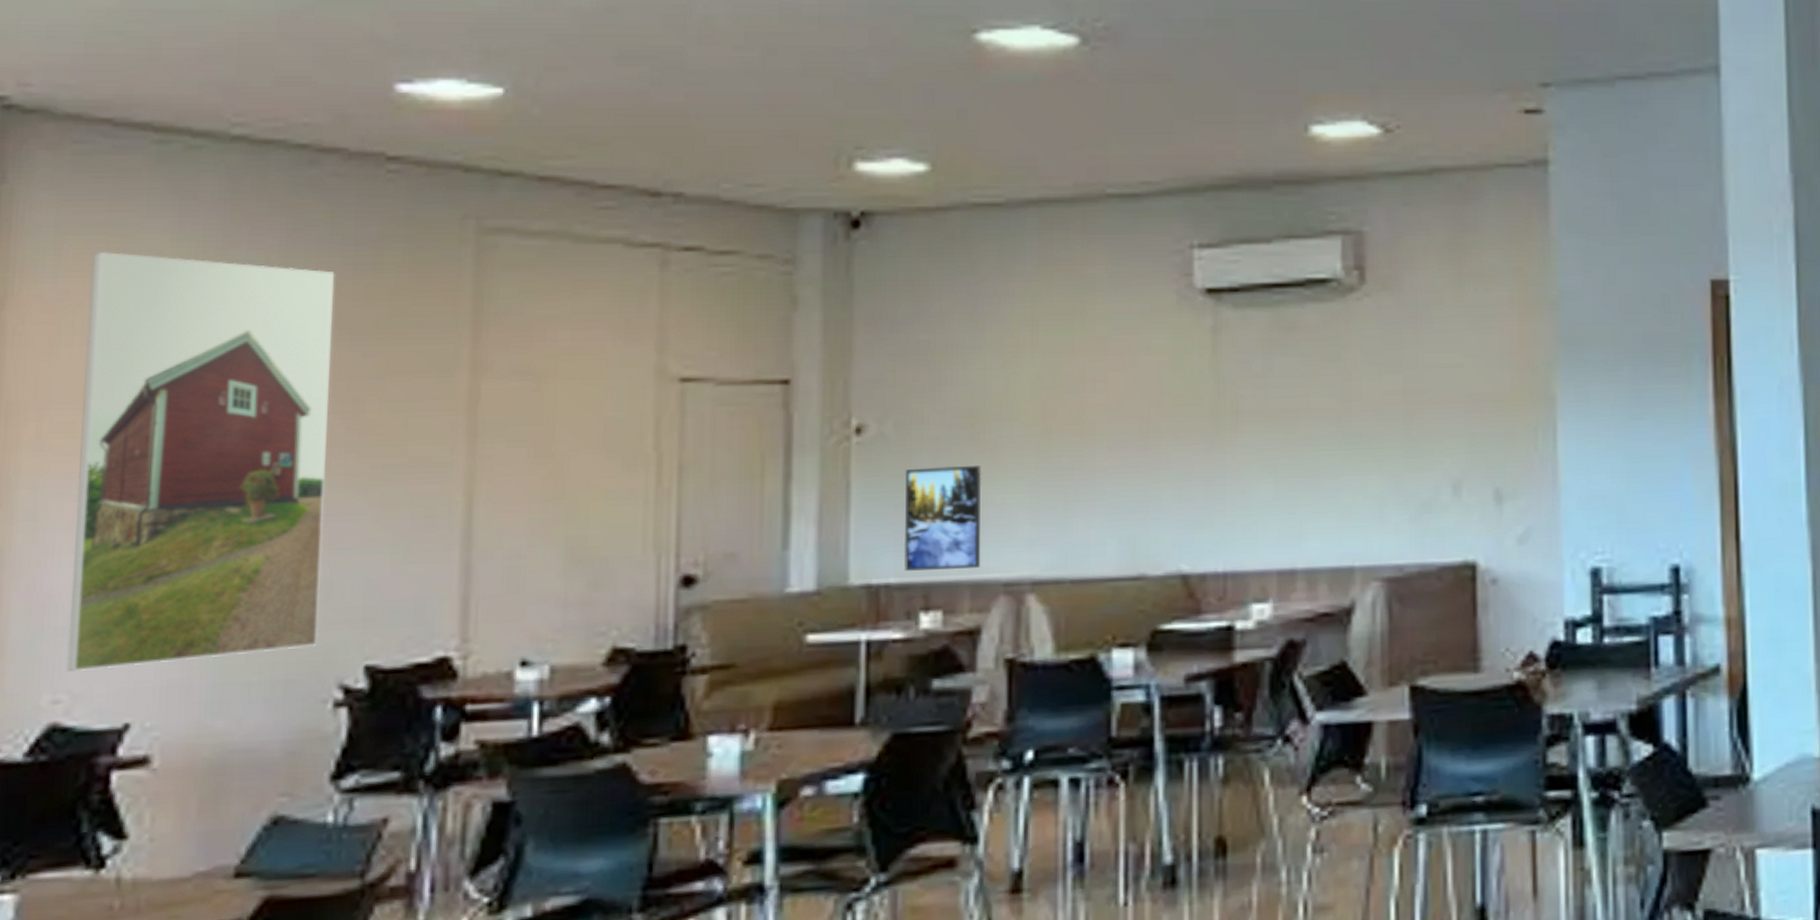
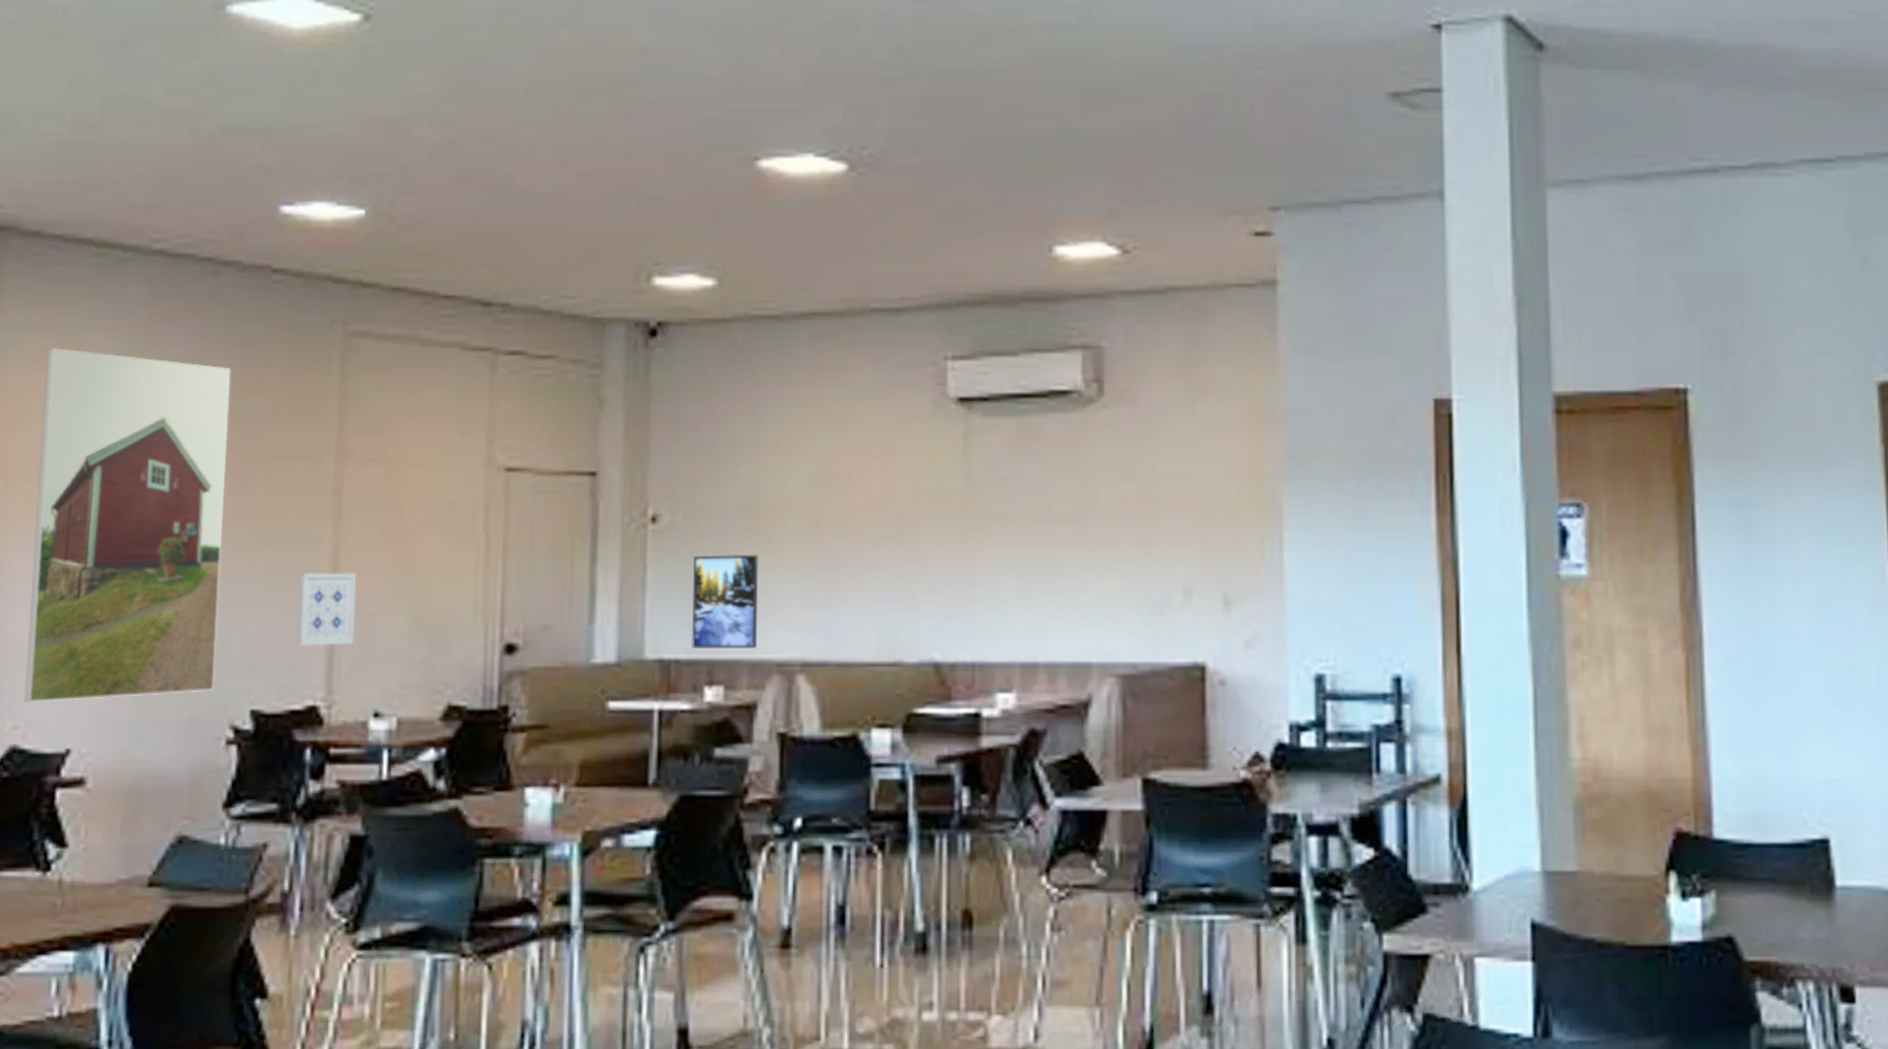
wall art: none [422,502,498,590] -> present [296,572,357,647]

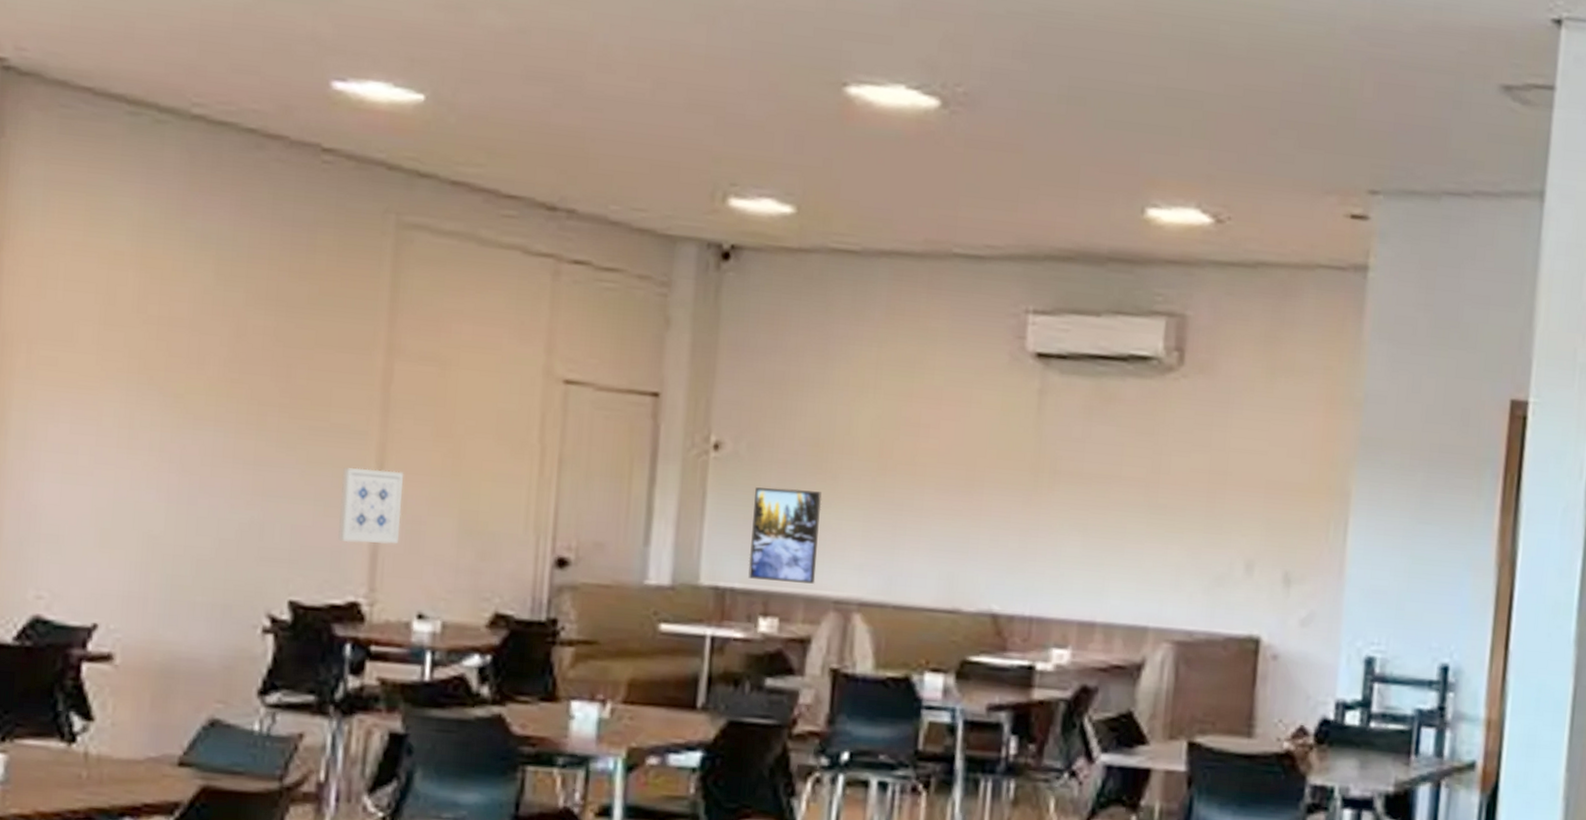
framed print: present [23,348,232,702] -> none [48,208,275,579]

